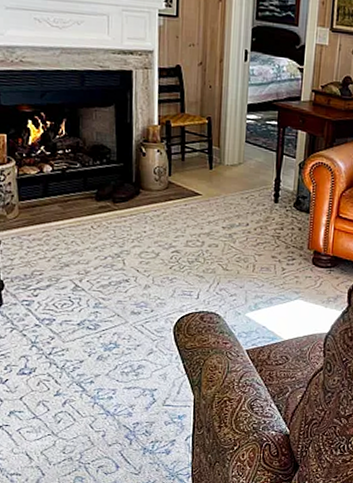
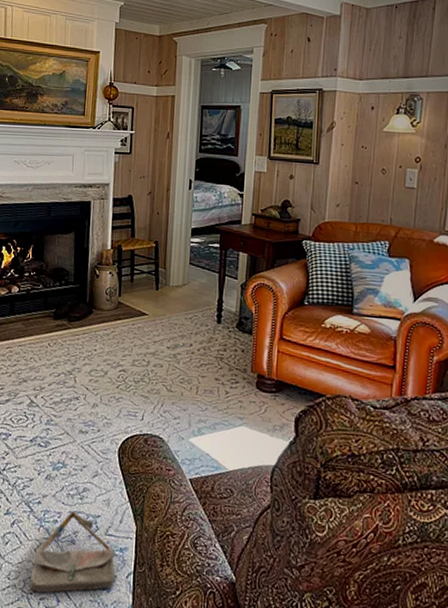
bag: none [86,387,175,462] -> present [29,511,116,594]

